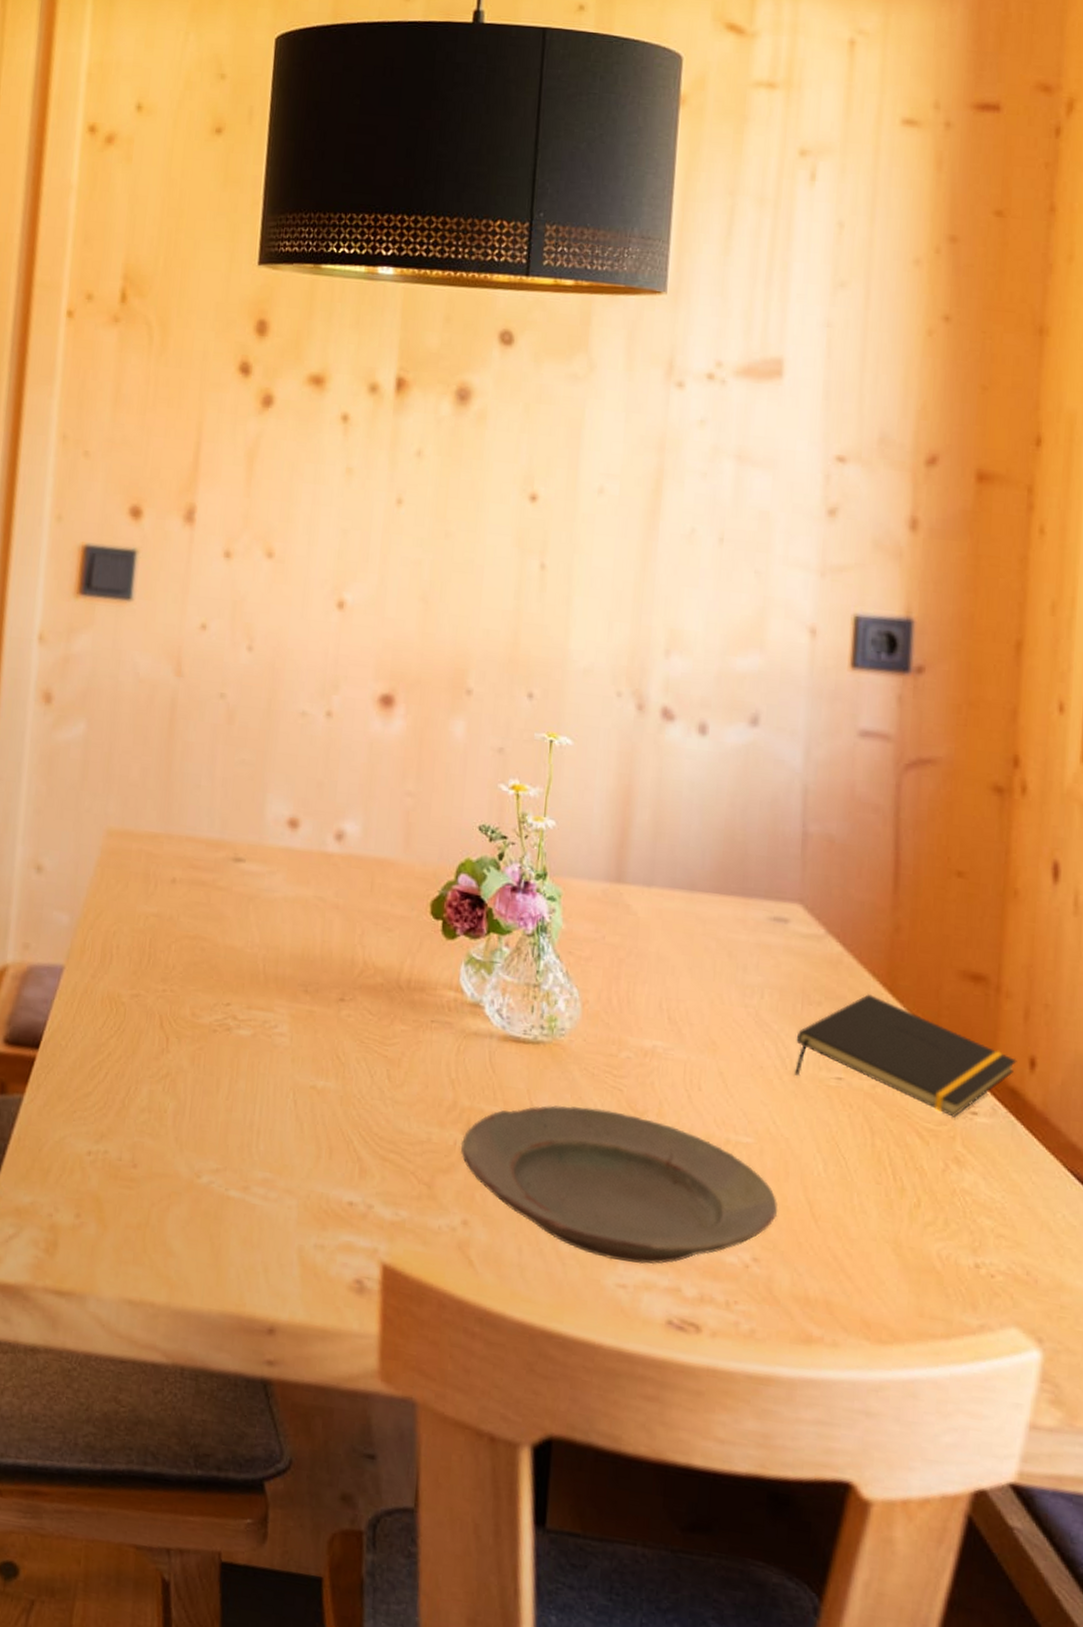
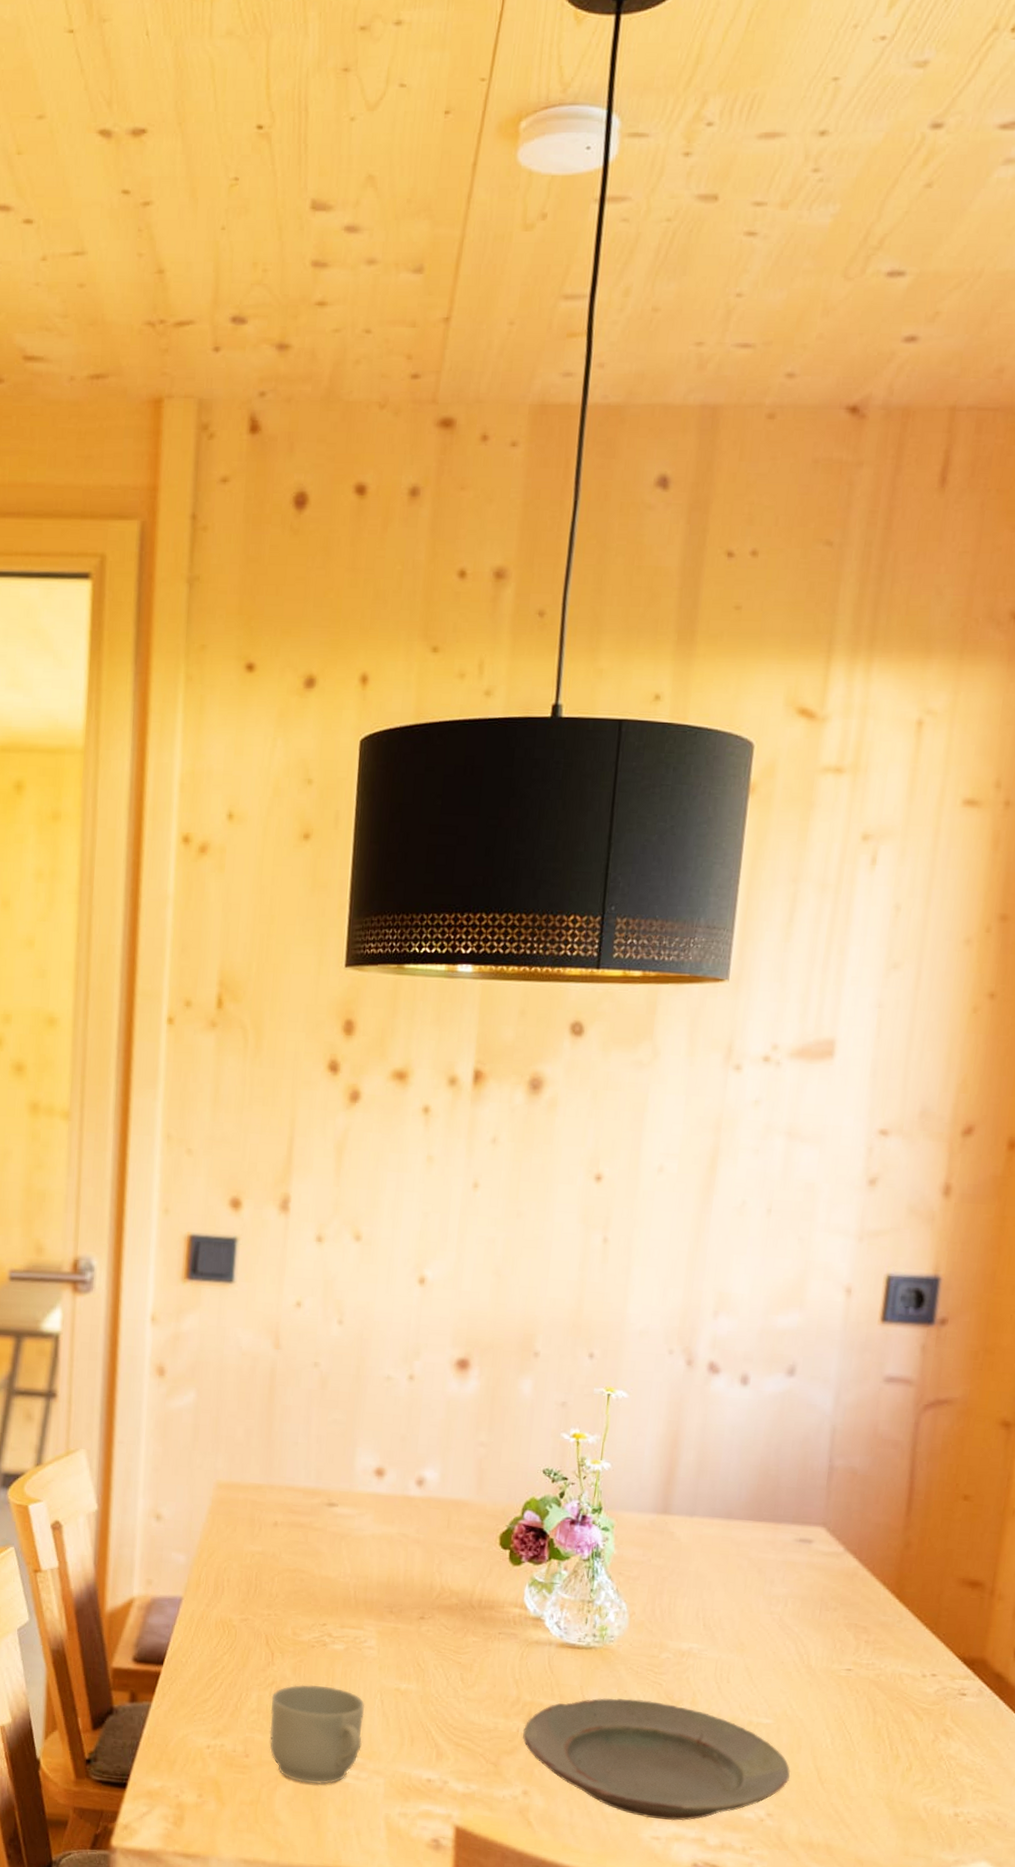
mug: none [162,1078,275,1205] -> present [269,1684,365,1784]
notepad: present [795,994,1017,1118] -> none [811,1600,1004,1698]

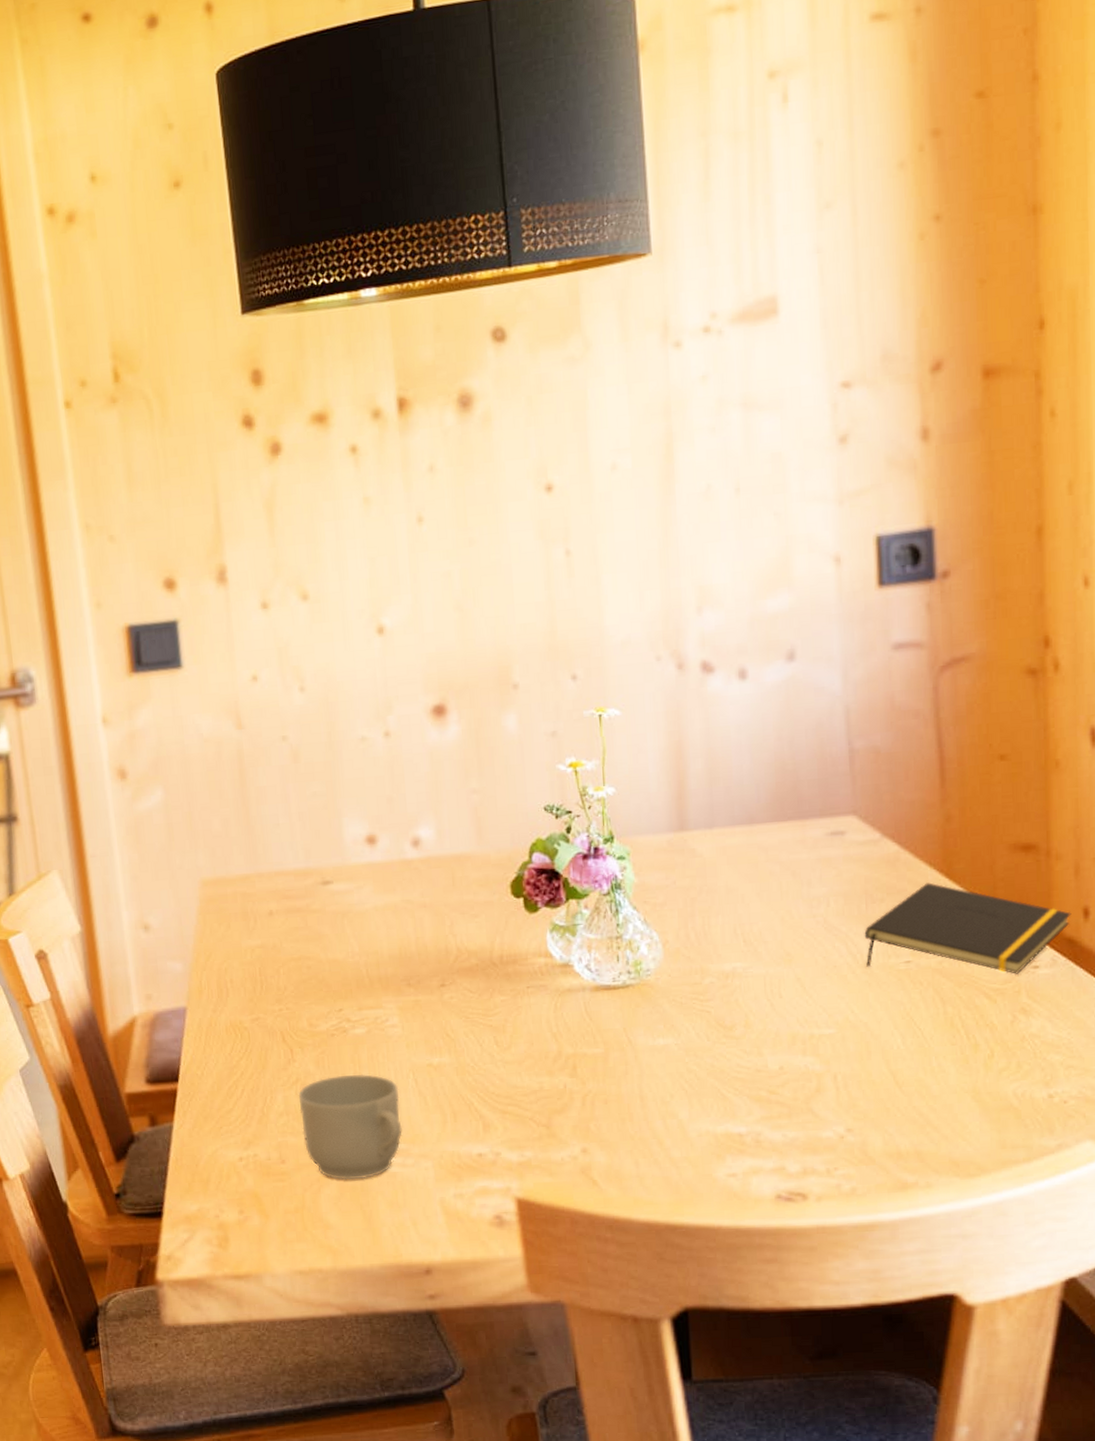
plate: present [522,1697,791,1821] -> none [570,1030,865,1156]
notepad: none [811,1600,1004,1698] -> present [864,882,1072,974]

